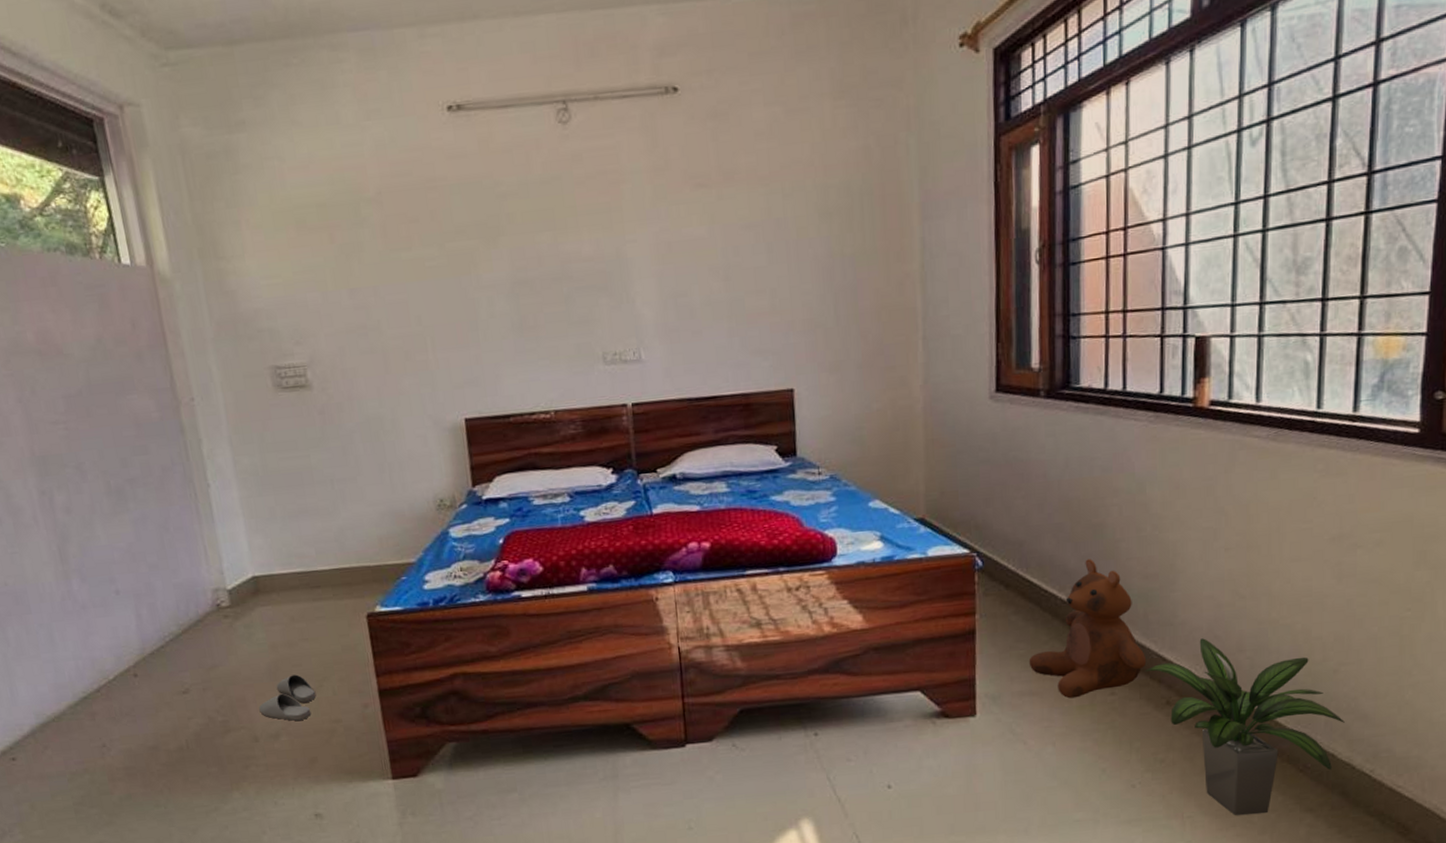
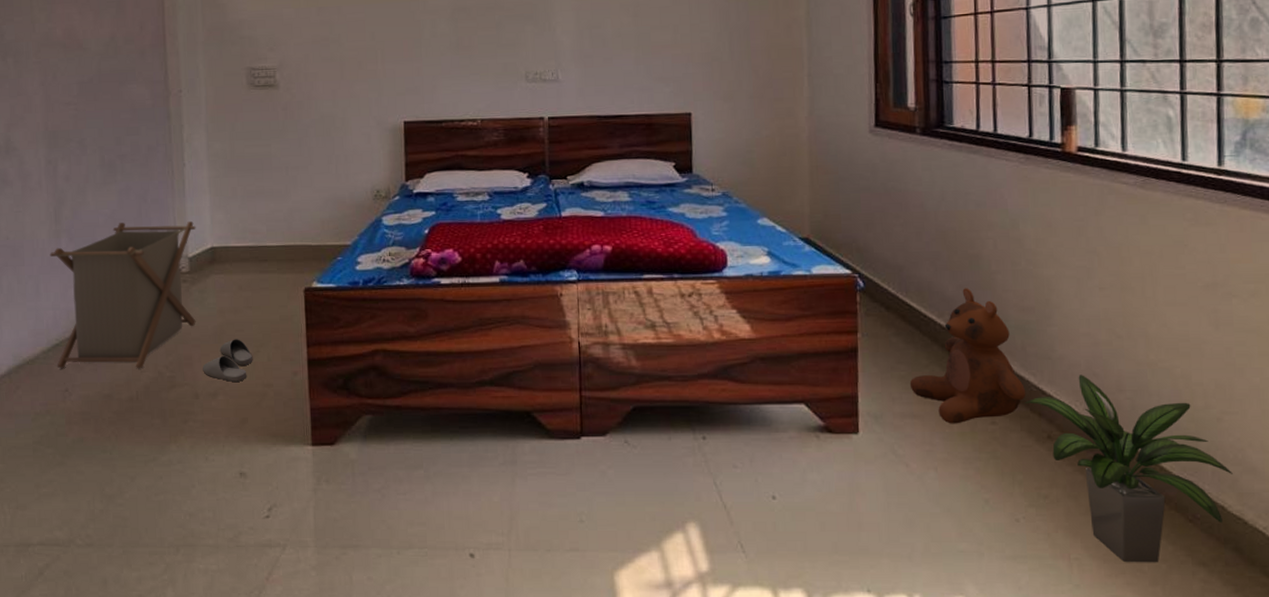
laundry basket: none [60,548,246,724] -> present [49,220,196,369]

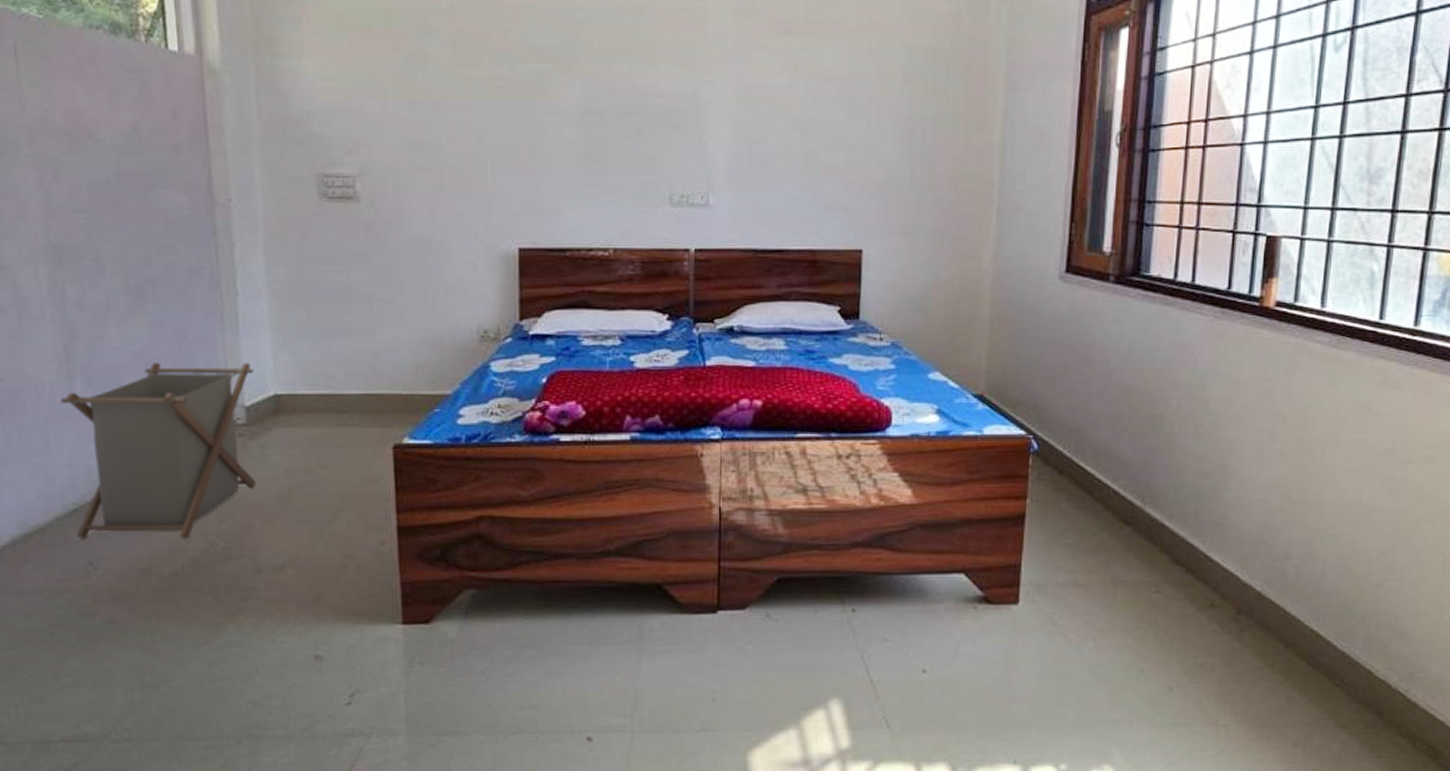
slippers: present [202,339,253,382] -> none [266,503,330,553]
teddy bear: present [909,288,1026,424] -> none [1076,451,1194,593]
potted plant: present [1024,375,1232,563] -> none [1191,542,1384,727]

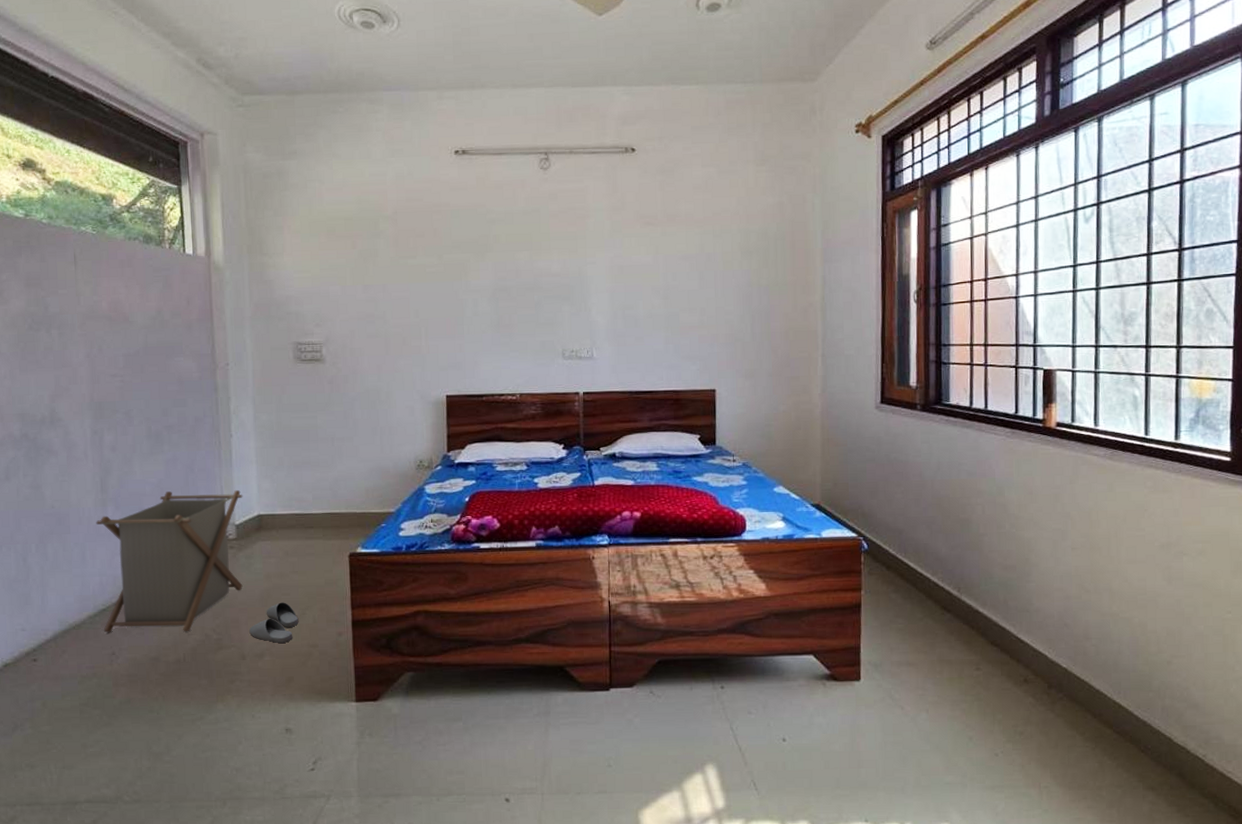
slippers: none [266,503,330,553] -> present [249,602,299,643]

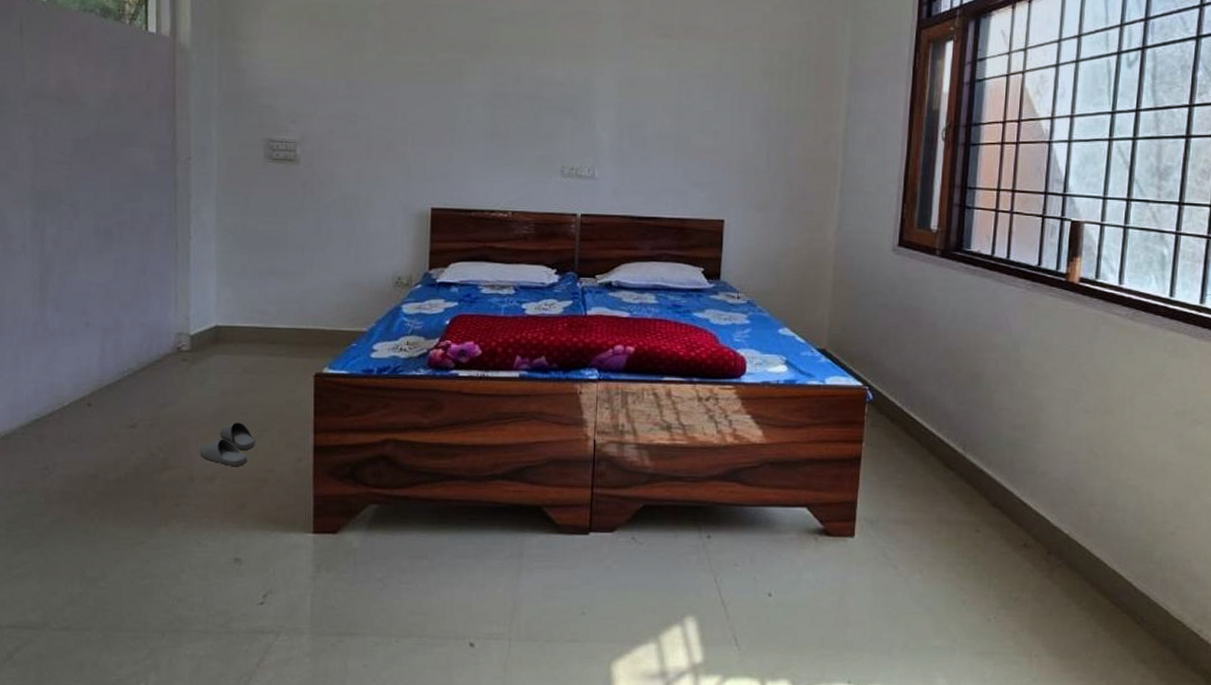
laundry basket: present [96,489,243,633] -> none [33,294,200,449]

